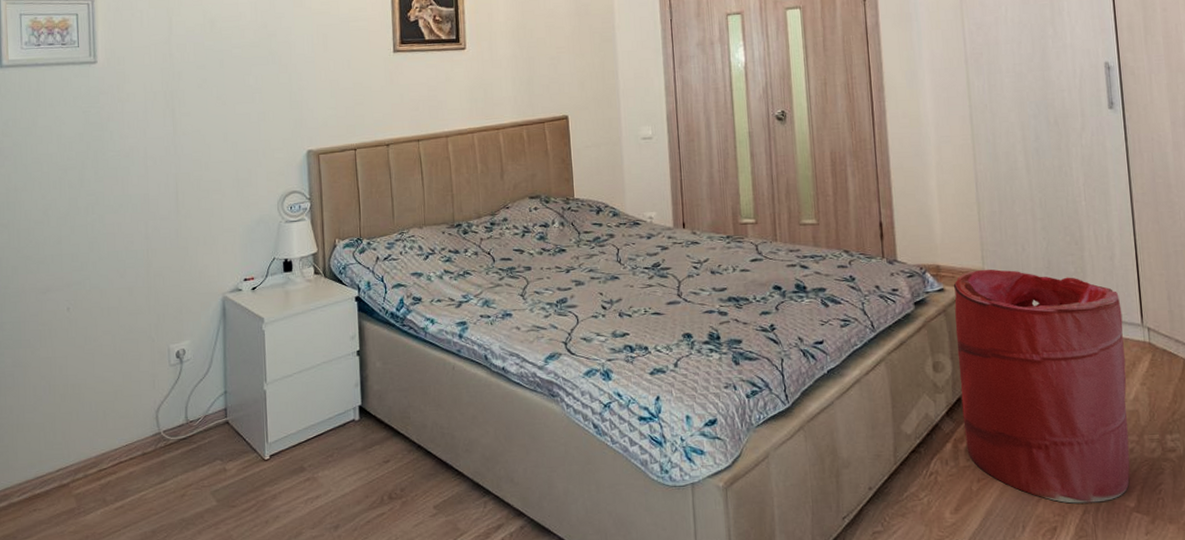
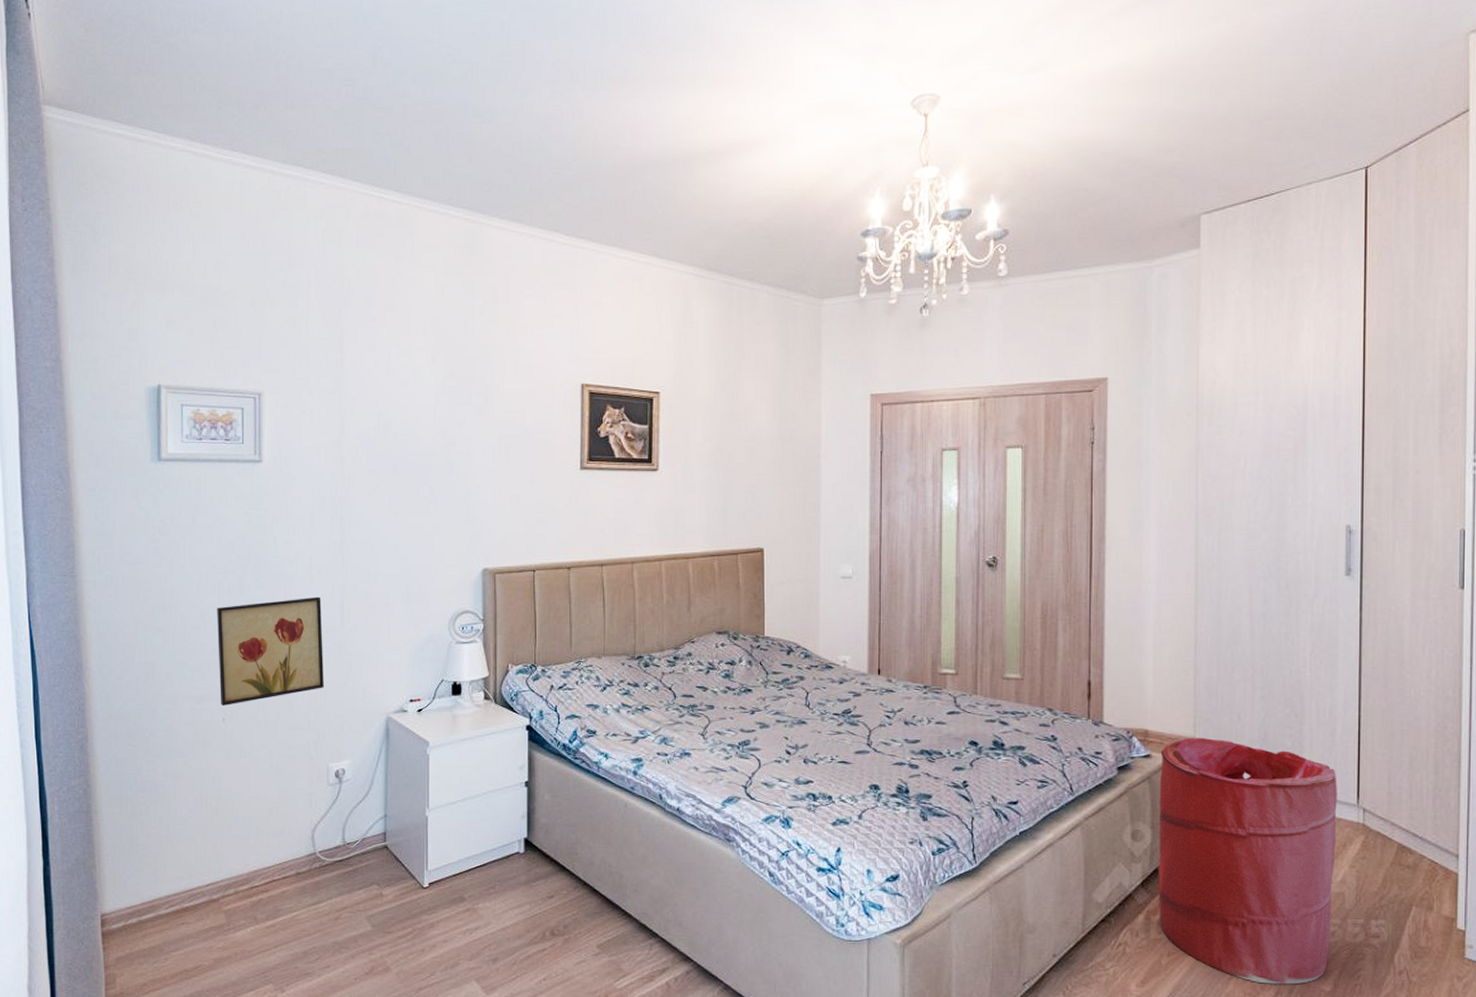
wall art: none [59,186,162,295] -> present [217,596,324,706]

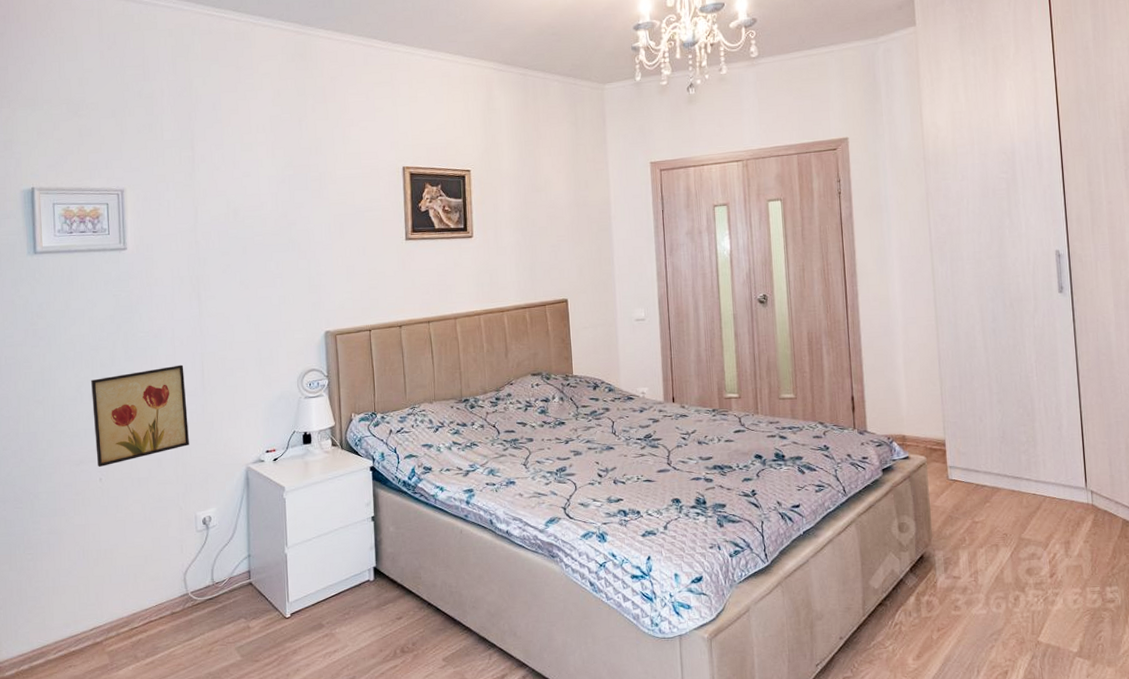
laundry hamper: present [1158,737,1337,985] -> none [917,438,1074,650]

